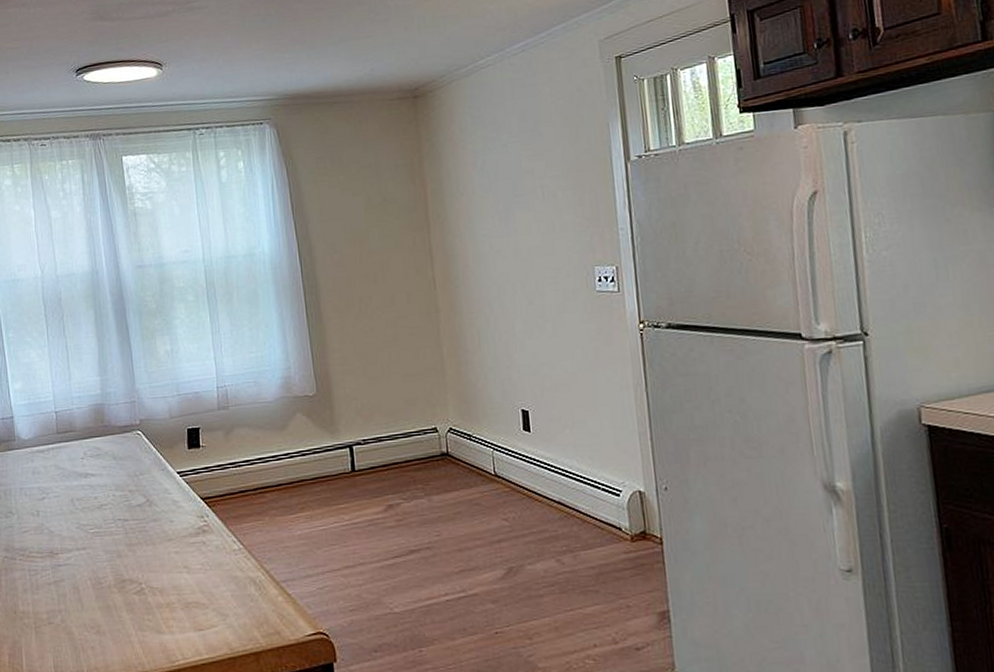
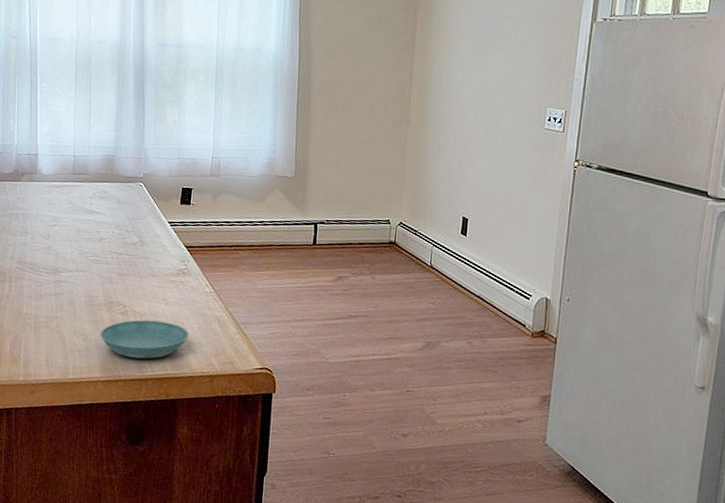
saucer: none [114,594,222,646] -> present [100,319,189,359]

